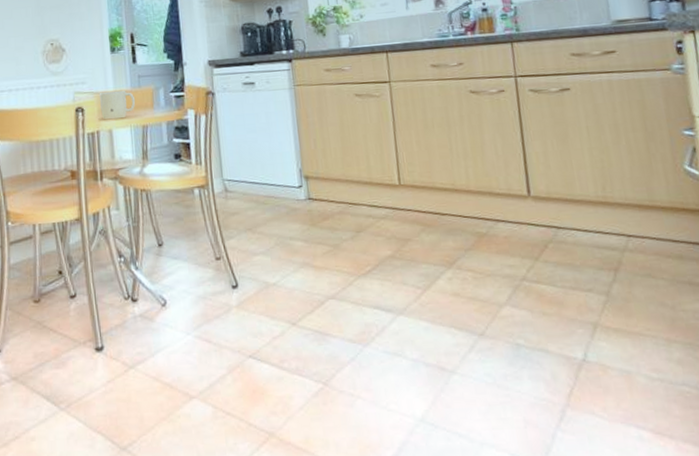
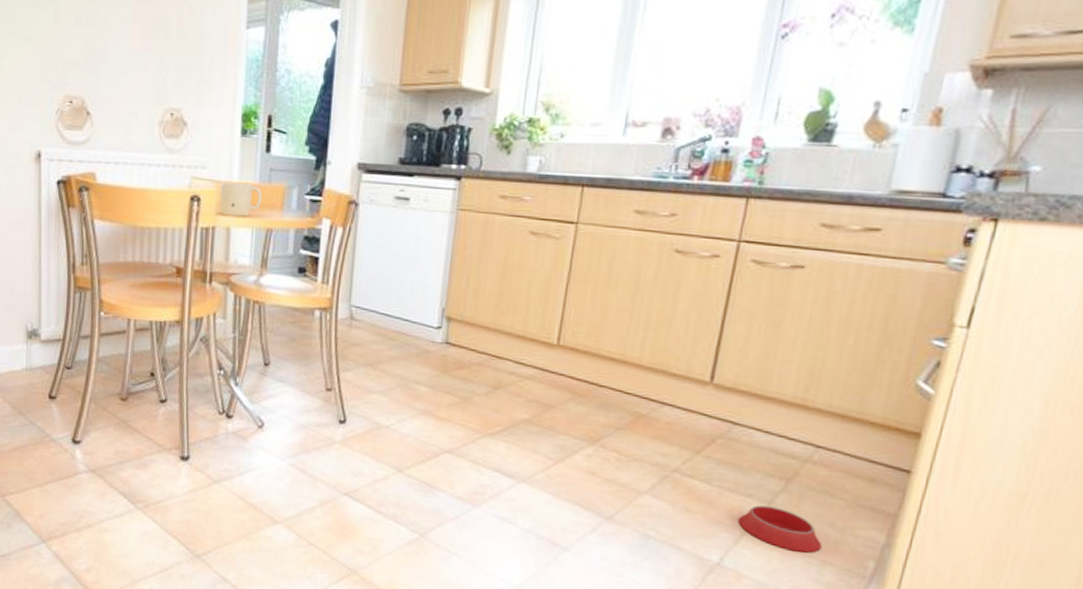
pet bowl: none [587,297,662,335] -> present [738,505,822,553]

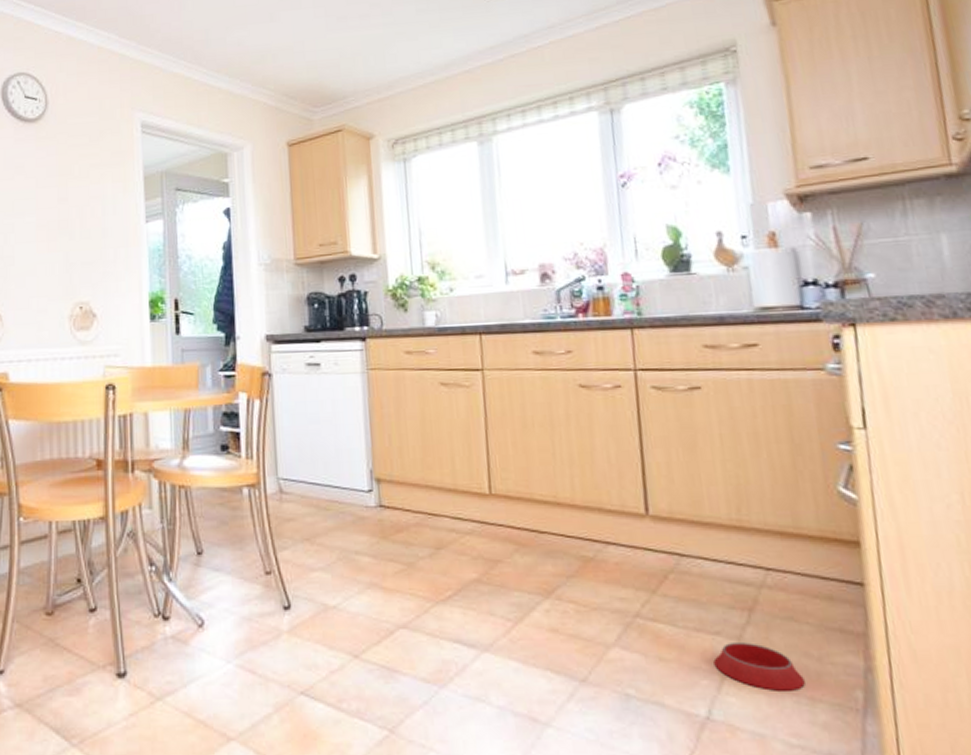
mug: present [220,181,263,217] -> none [134,366,178,401]

